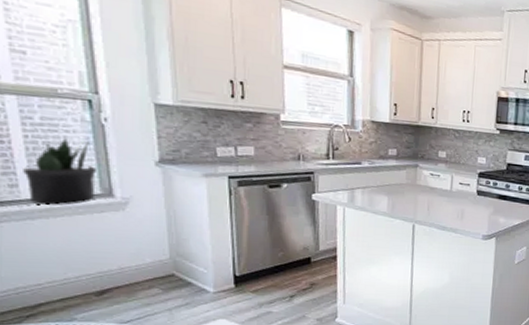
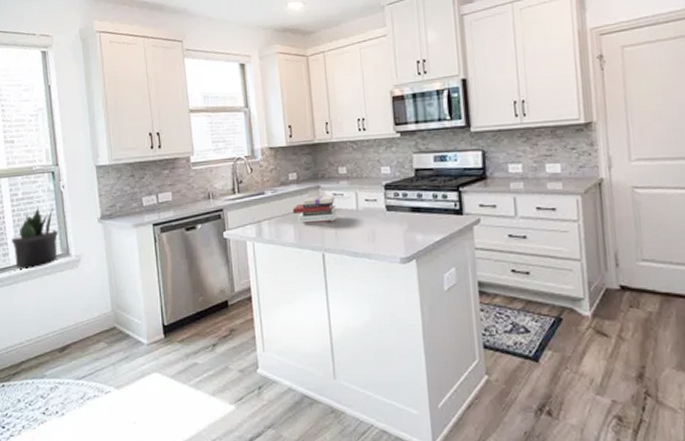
books: none [388,173,432,198] -> present [292,196,337,223]

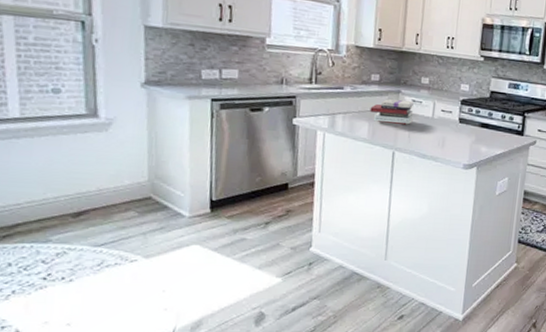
planter: present [12,208,58,270] -> none [13,58,84,125]

